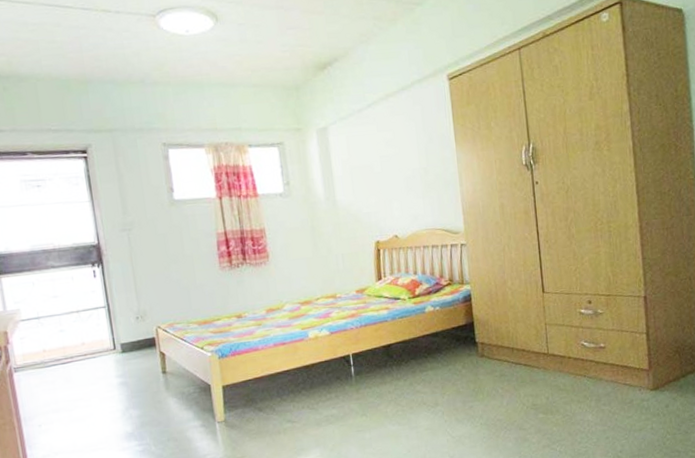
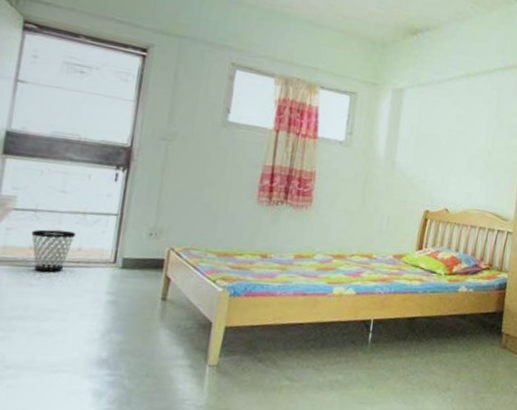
wastebasket: none [40,330,76,369] -> present [31,229,76,272]

